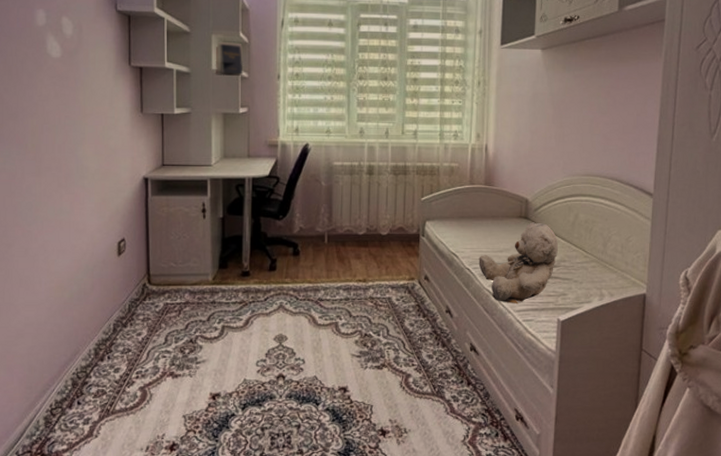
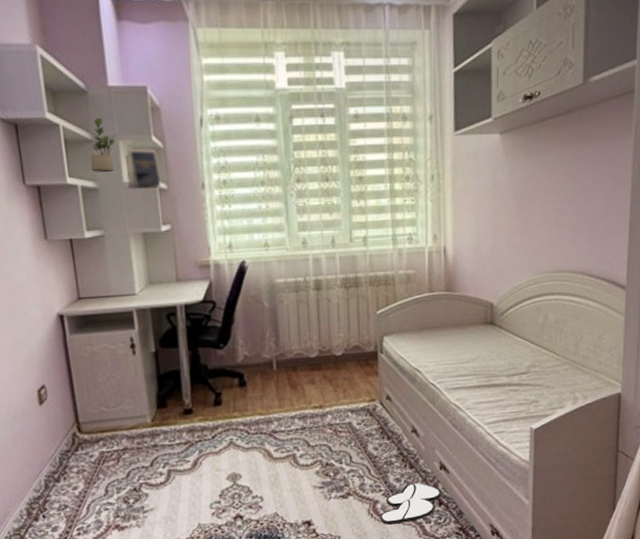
potted plant: none [186,14,210,59] -> present [90,117,116,172]
slippers: none [411,361,471,399] -> present [380,483,442,525]
teddy bear: present [478,222,558,303] -> none [443,327,527,416]

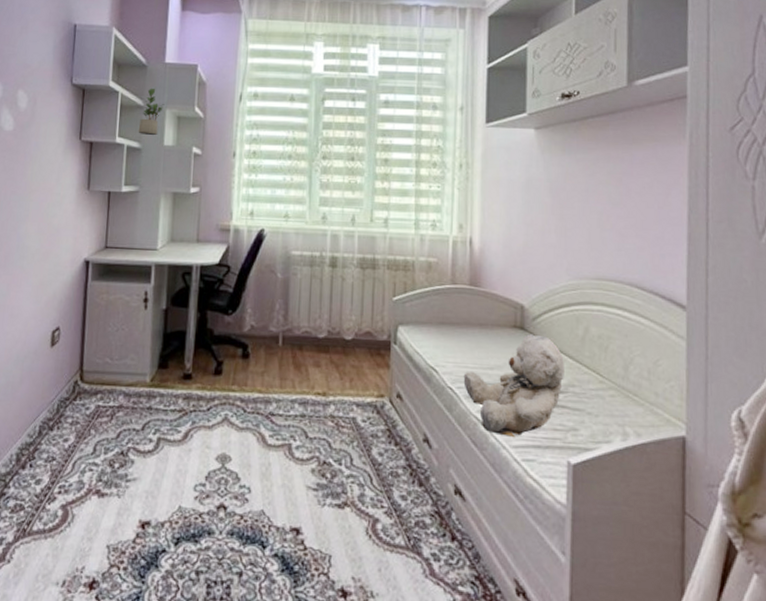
books: present [126,147,161,190] -> none [168,115,197,153]
slippers: present [380,483,442,525] -> none [379,504,456,554]
teddy bear: none [443,327,527,416] -> present [463,334,564,437]

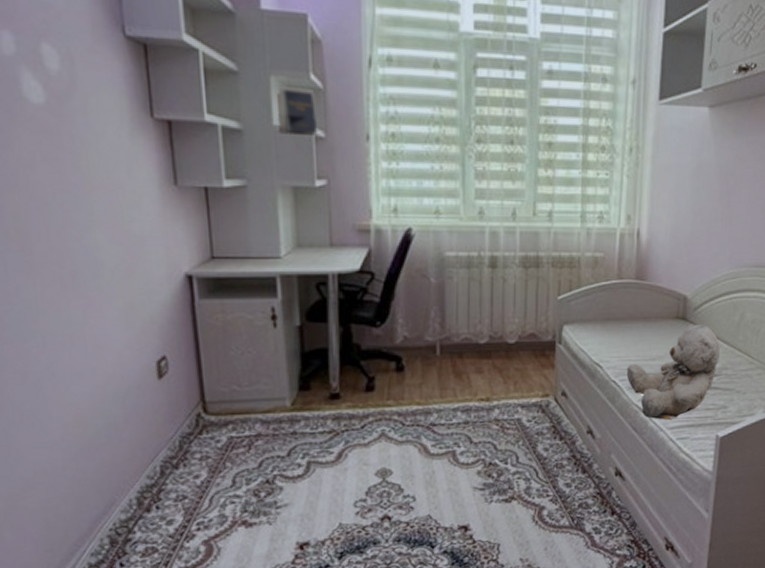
potted plant: present [138,88,165,135] -> none [234,45,268,111]
books: none [168,115,197,153] -> present [277,85,318,136]

